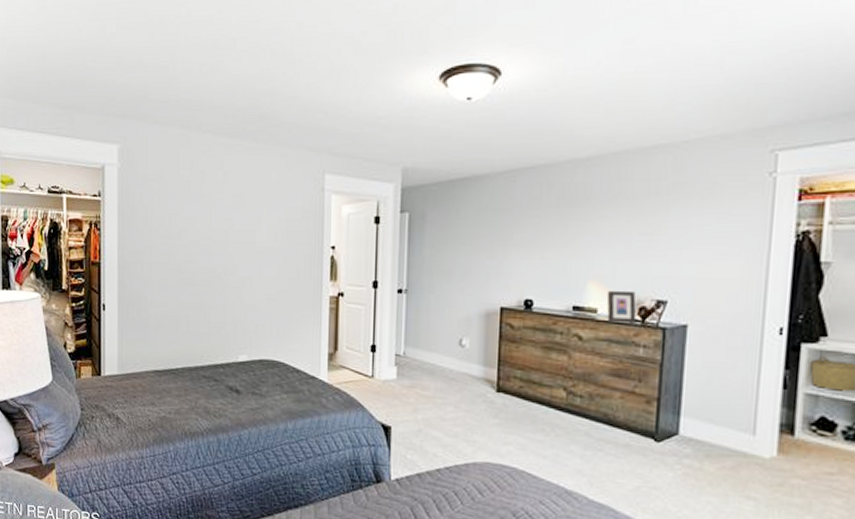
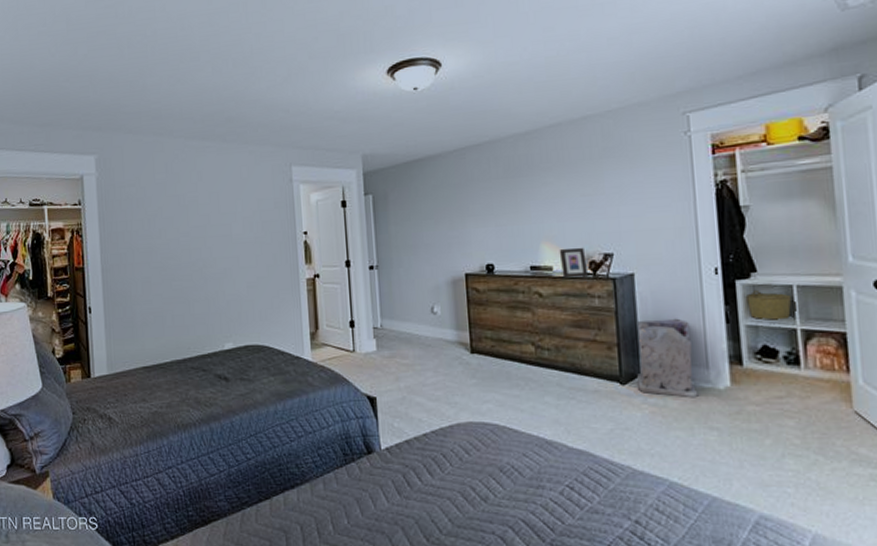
laundry basket: none [672,377,742,464] -> present [636,320,699,398]

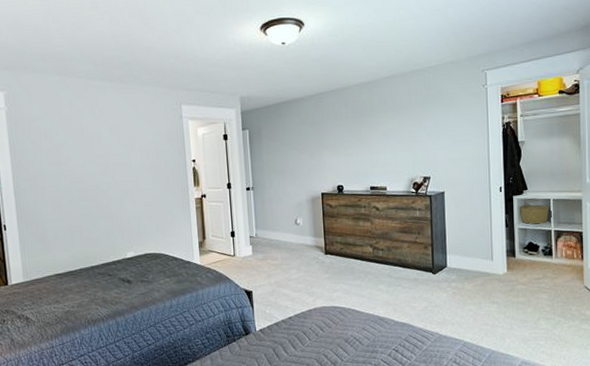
picture frame: present [559,248,588,278] -> none [391,173,412,196]
laundry basket: present [636,320,699,398] -> none [444,225,485,282]

